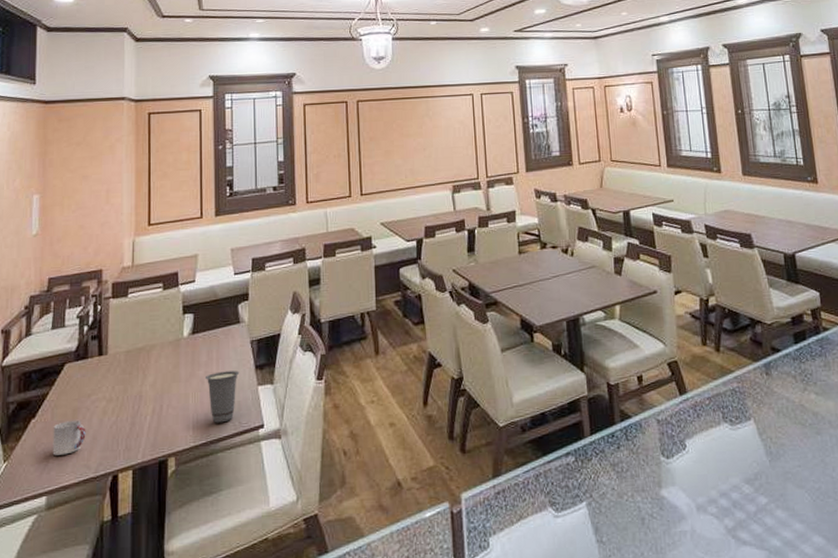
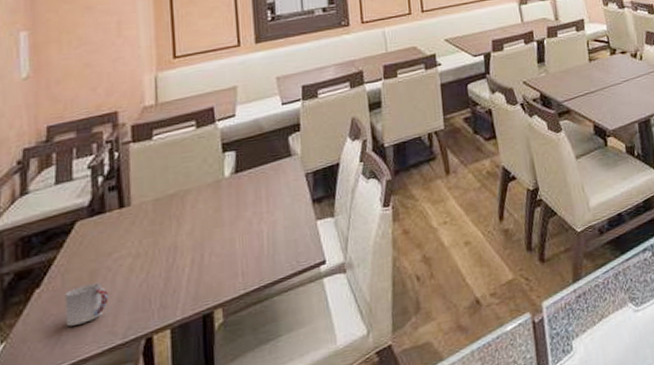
cup: present [204,371,240,423] -> none [253,207,295,266]

